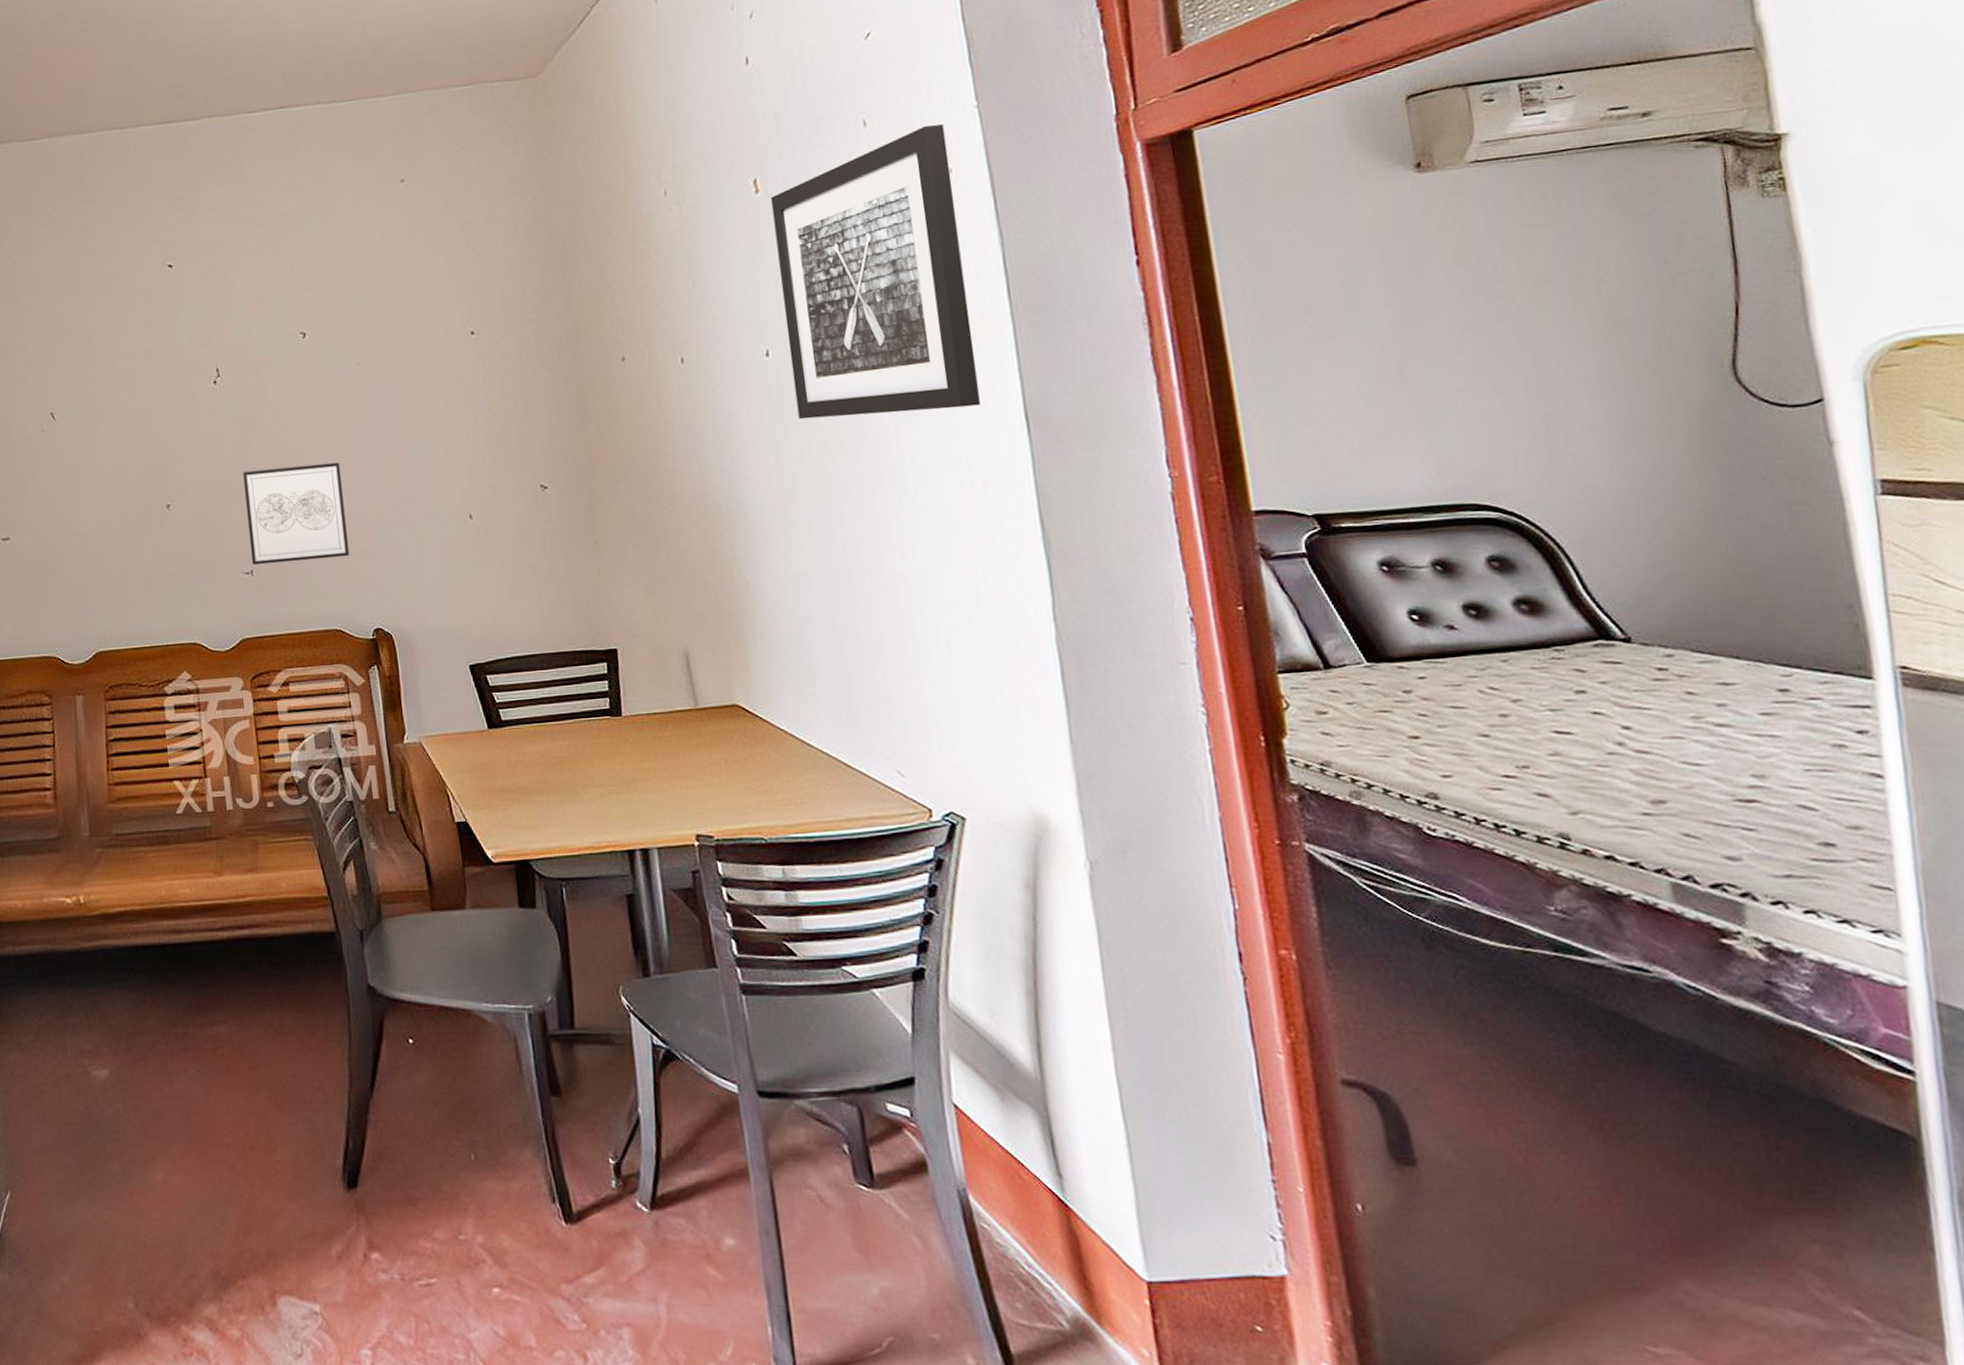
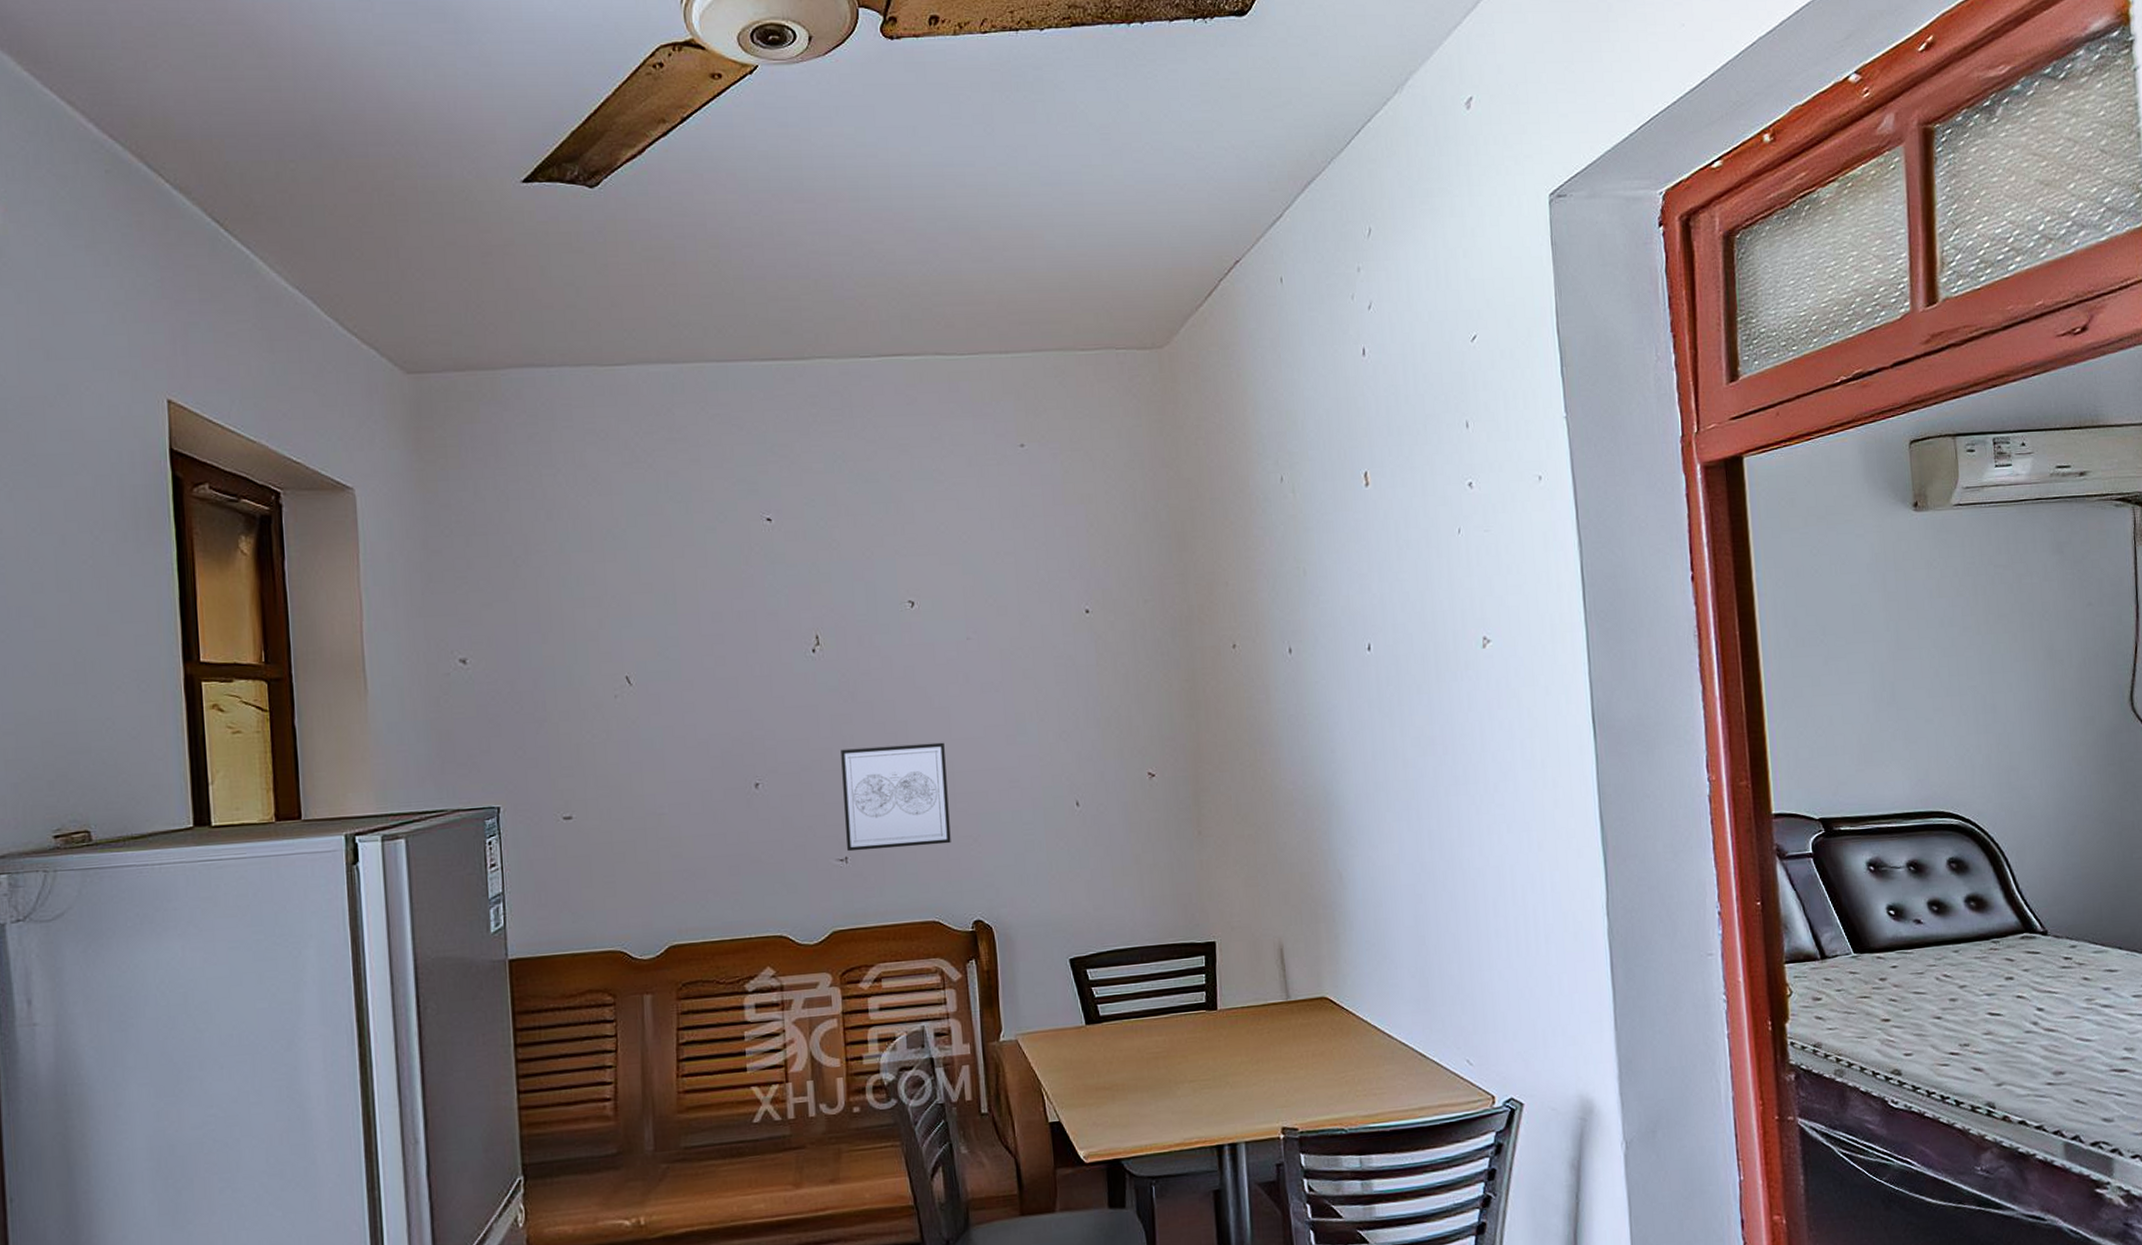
wall art: present [771,124,980,420] -> none [1379,432,1555,715]

